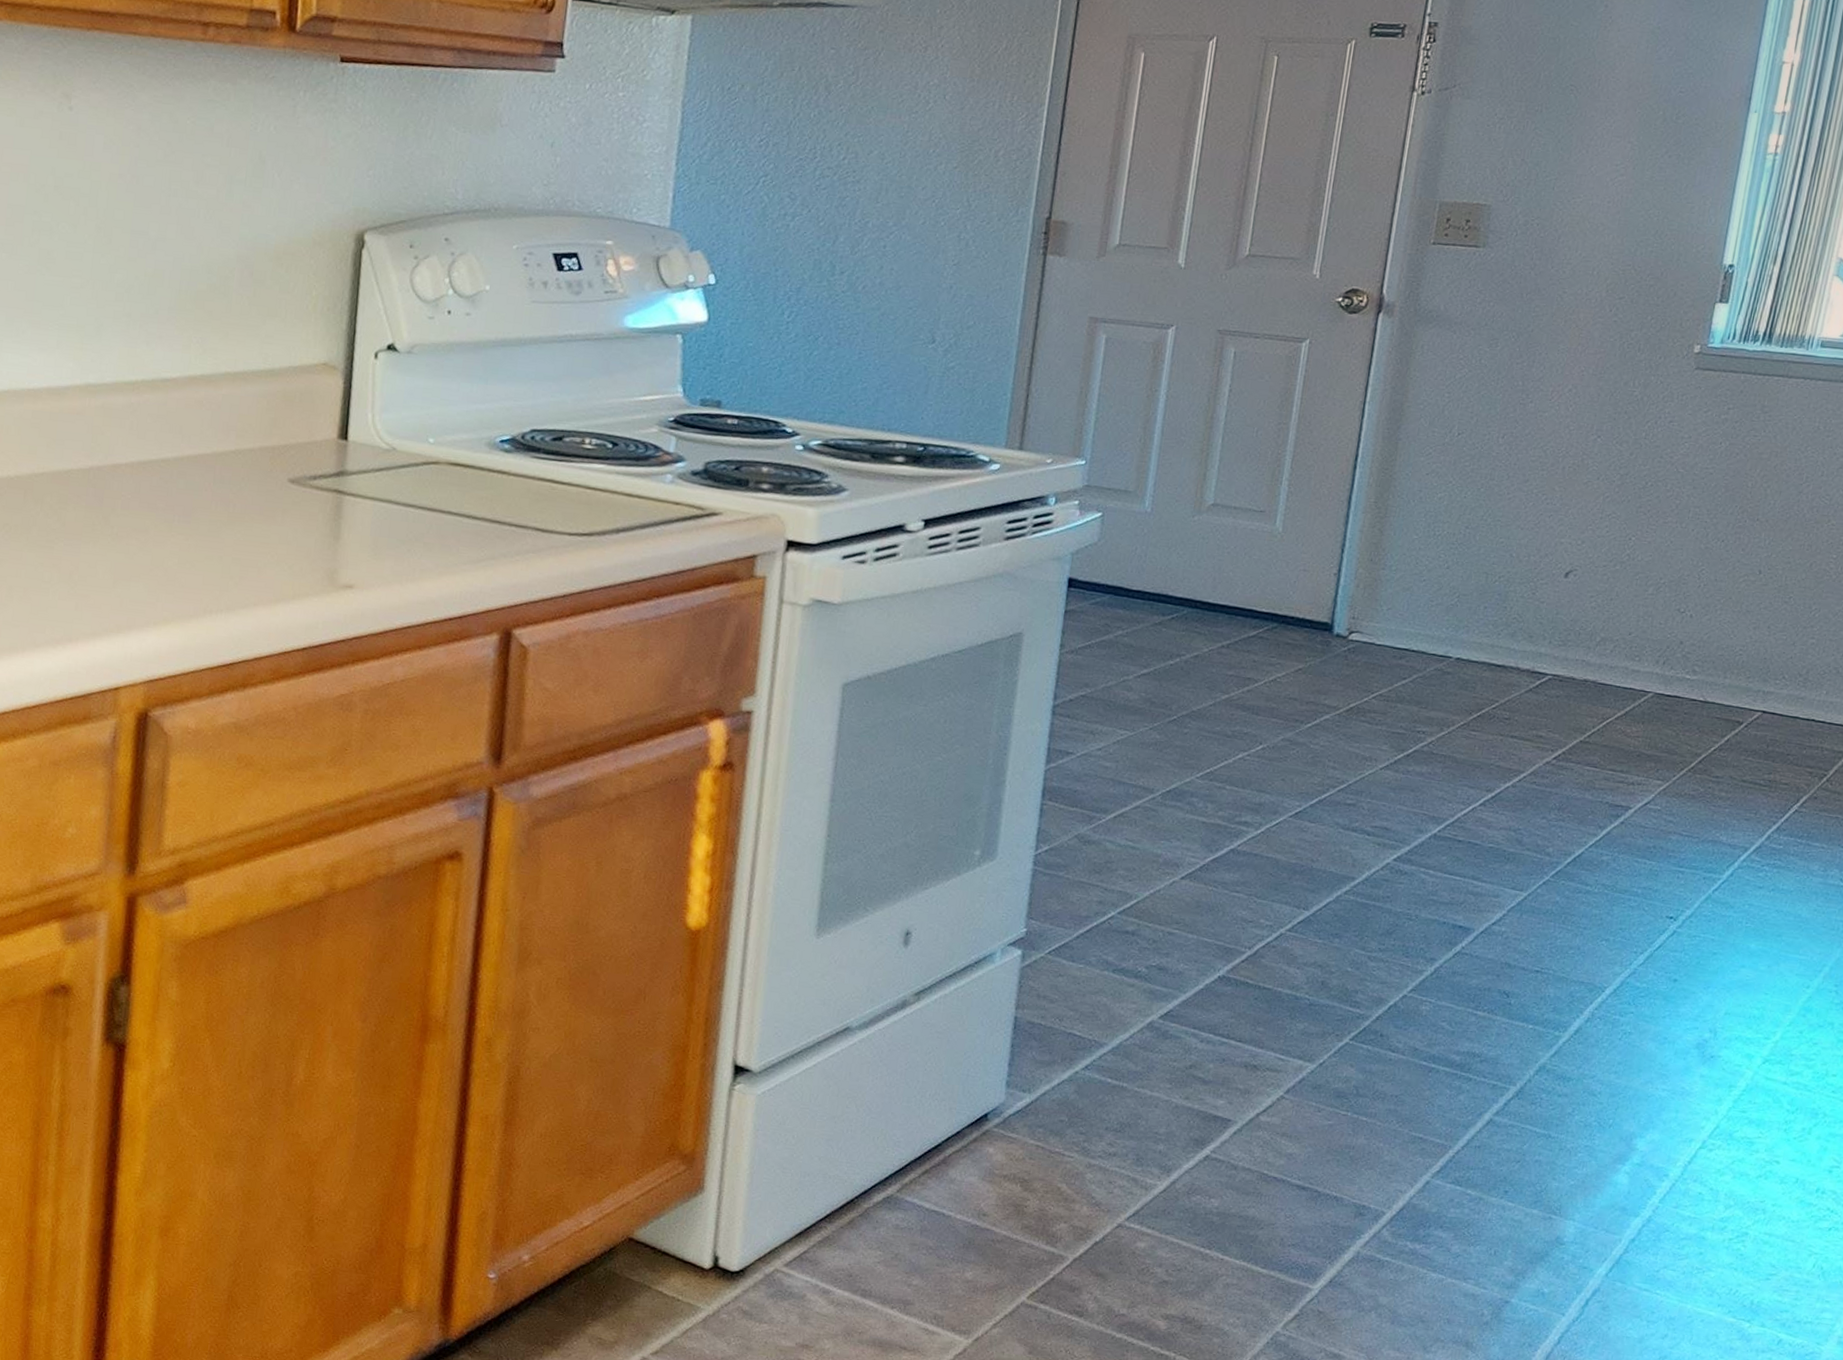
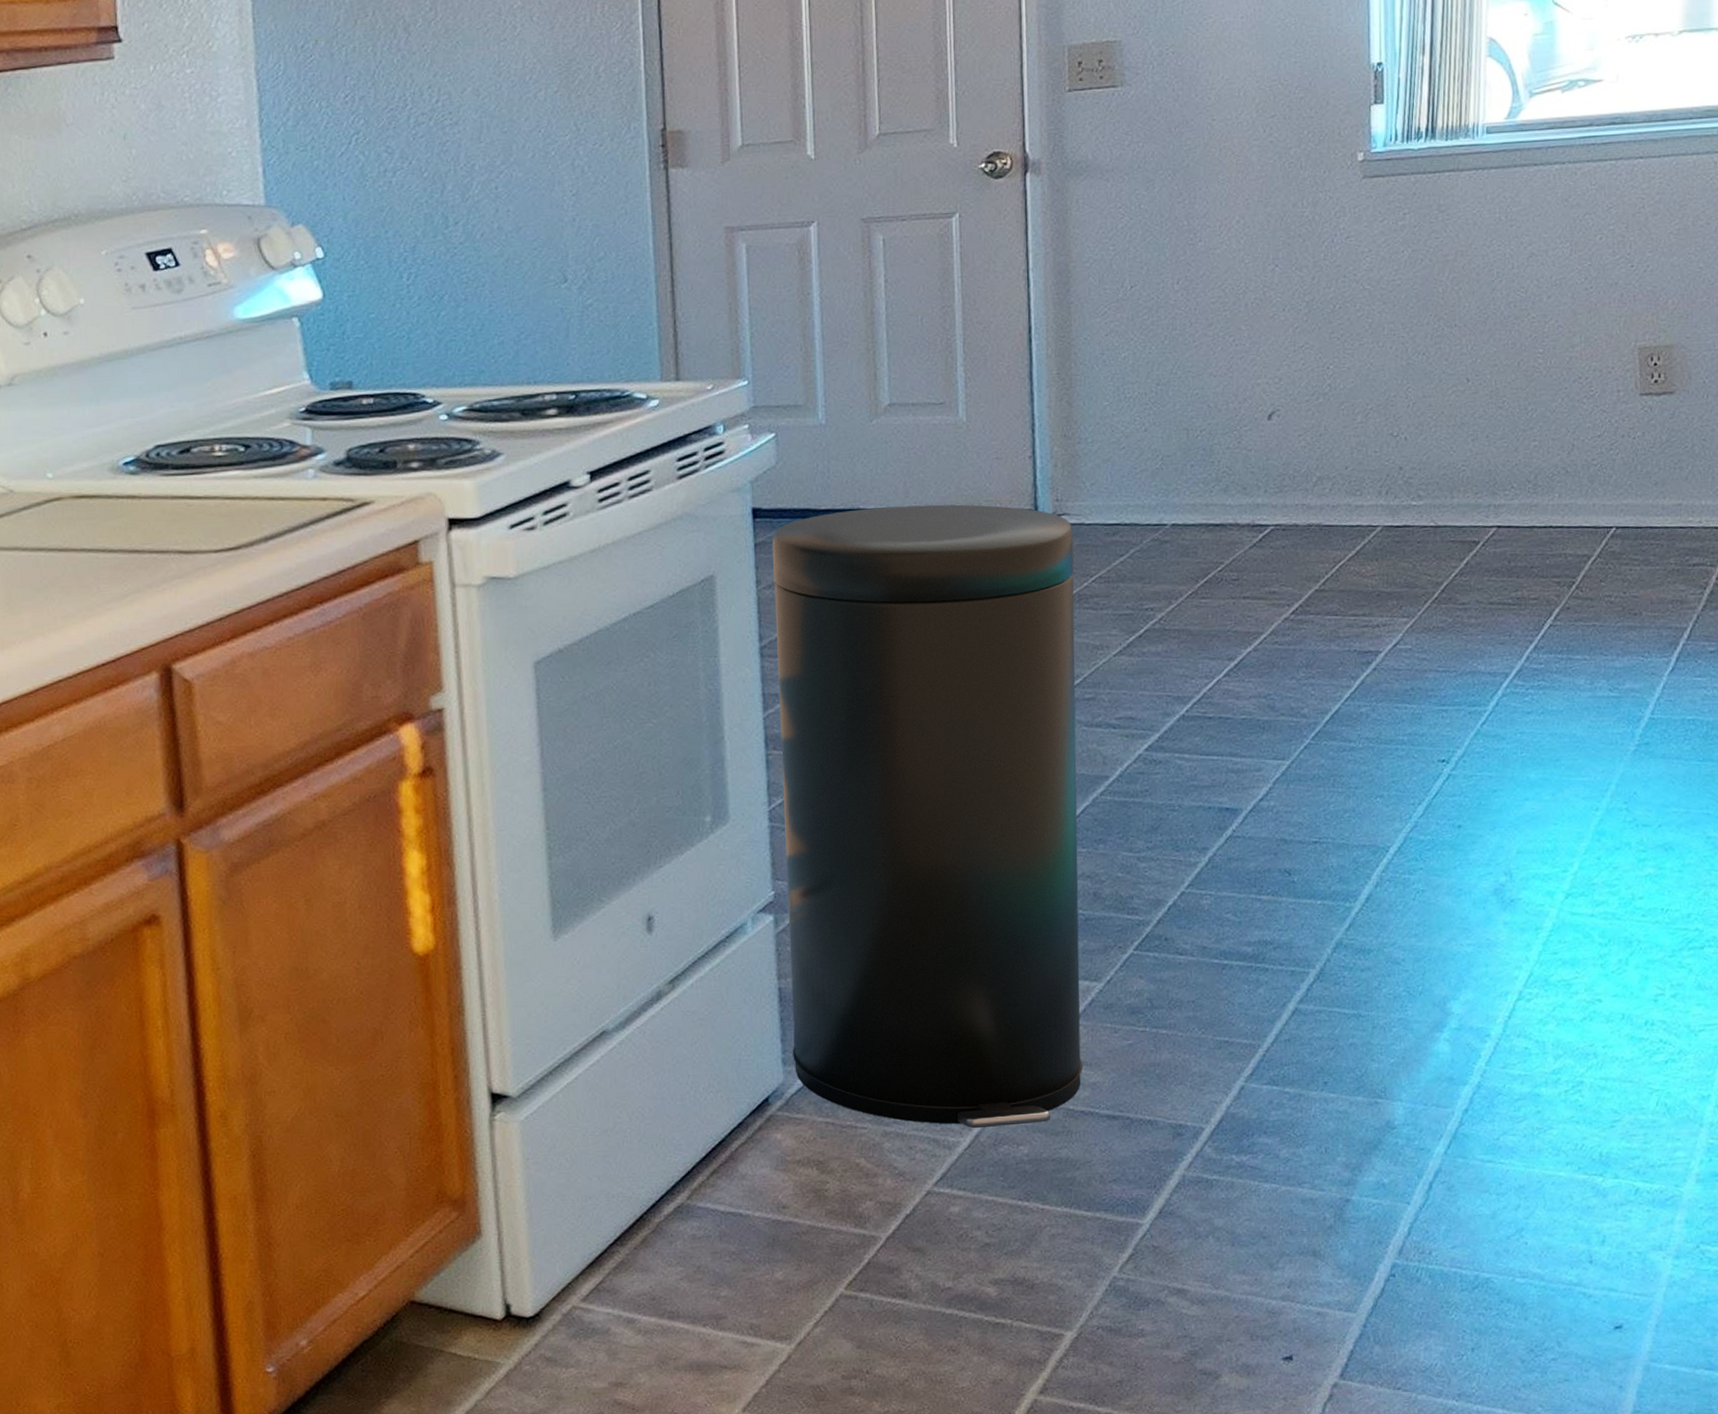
pedal bin: none [1016,594,1363,1181] -> present [773,504,1082,1129]

